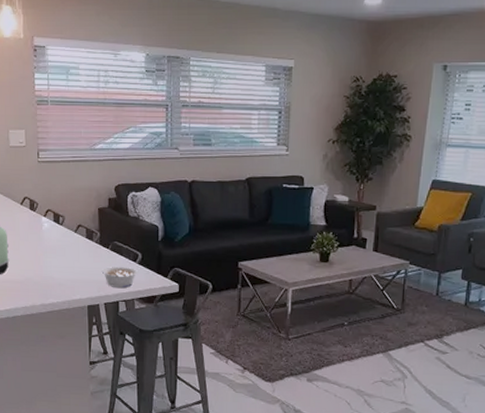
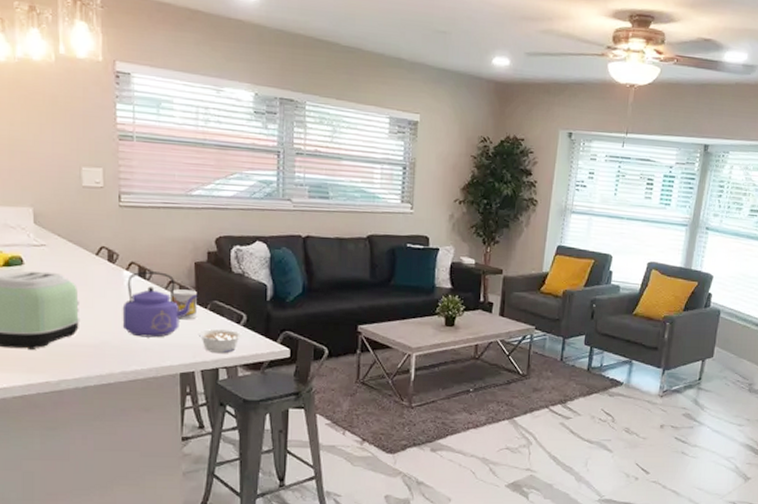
kettle: none [41,217,100,275] -> present [122,271,197,338]
mug: none [80,232,100,259] -> present [172,289,197,320]

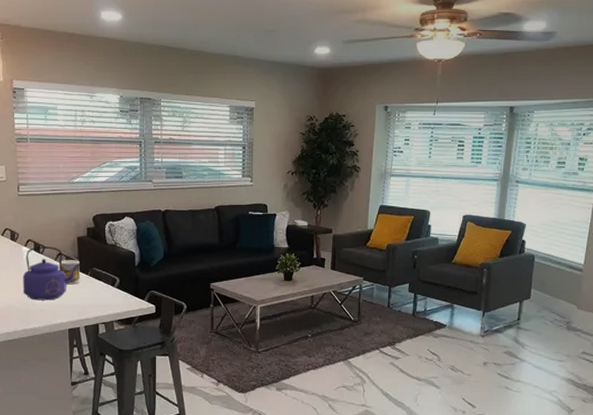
legume: present [198,328,242,353] -> none [81,291,116,311]

